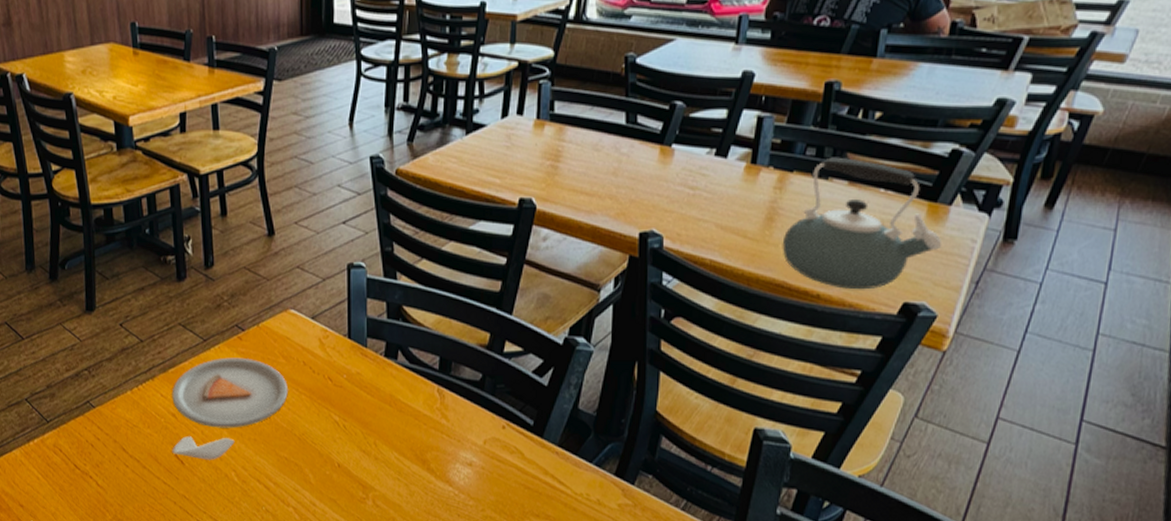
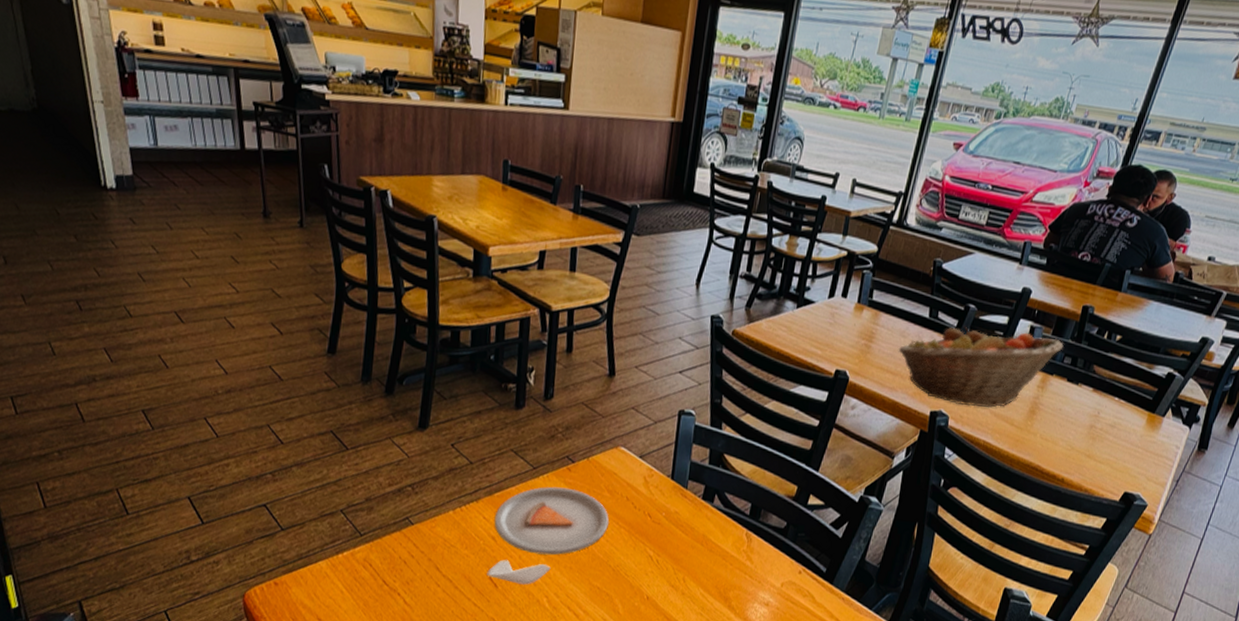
fruit basket: none [592,125,804,222] -> present [898,326,1064,408]
kettle: present [782,157,943,290] -> none [1039,367,1156,479]

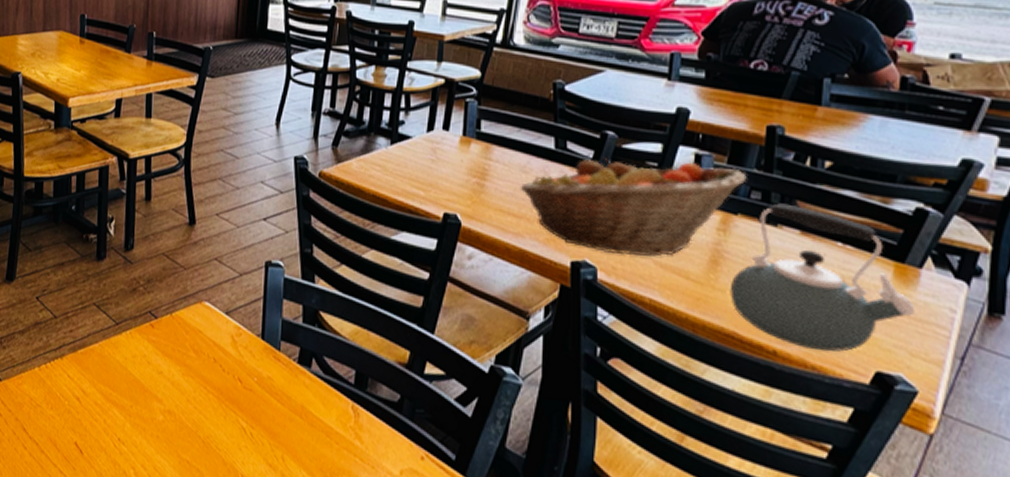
dinner plate: present [487,486,609,585] -> none [72,344,196,454]
kettle: none [1039,367,1156,479] -> present [730,203,916,352]

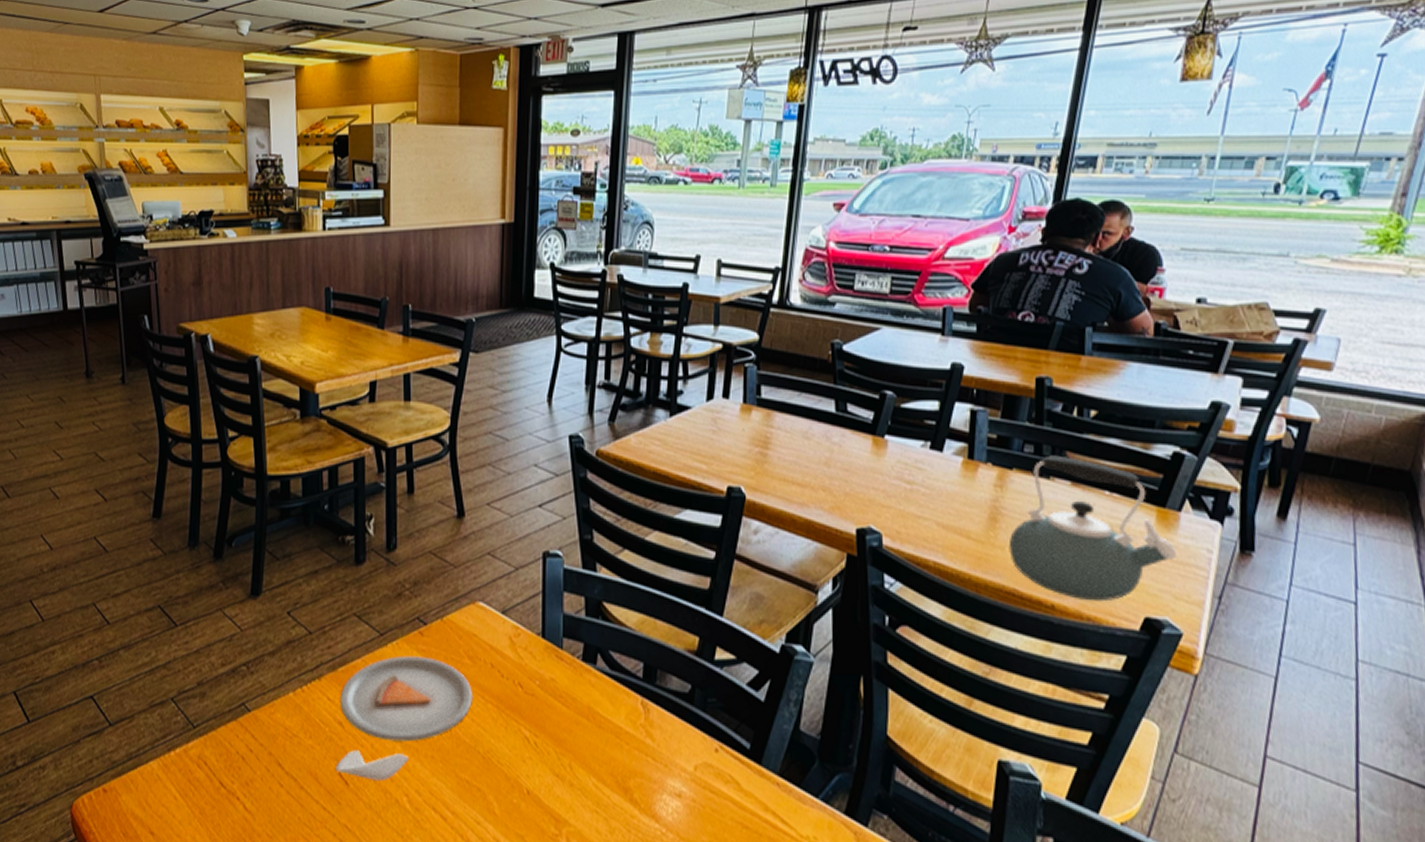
dinner plate: none [72,344,196,454] -> present [335,656,472,781]
fruit basket: present [520,157,747,257] -> none [802,418,1020,519]

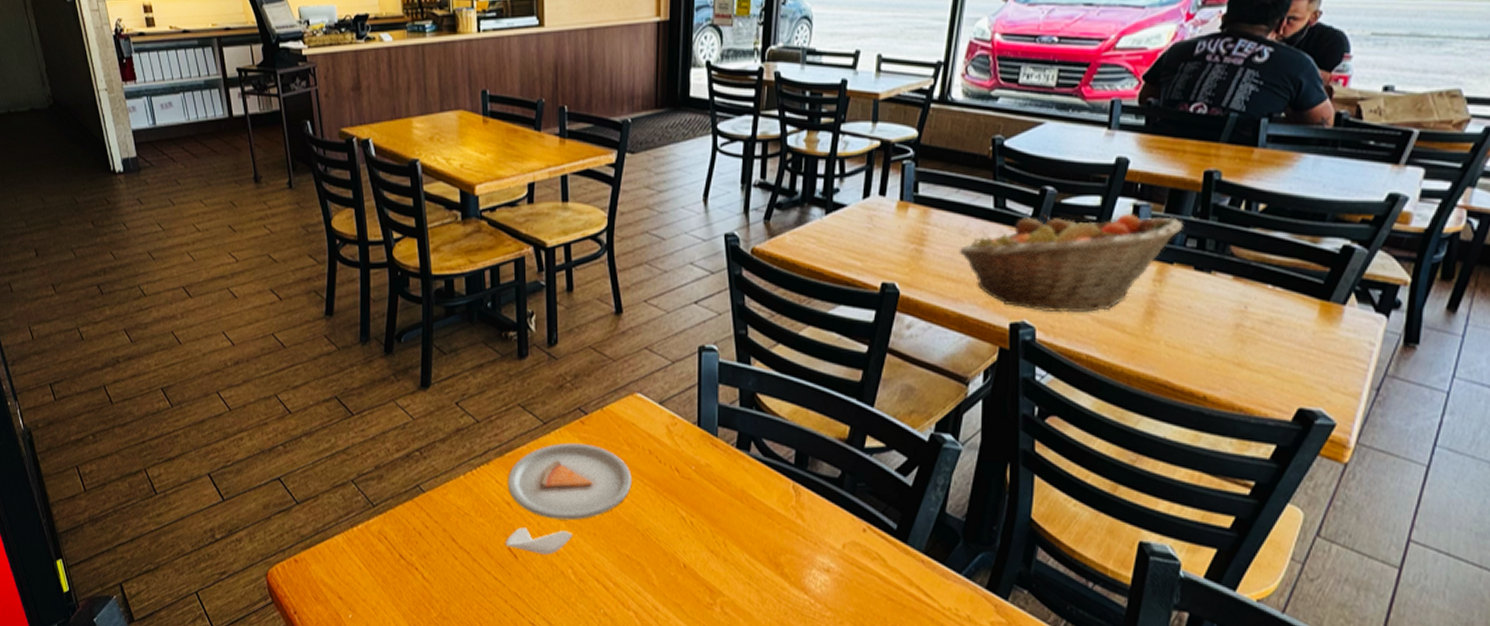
fruit basket: none [802,418,1020,519] -> present [958,213,1183,313]
kettle: present [1008,455,1178,602] -> none [1164,250,1338,393]

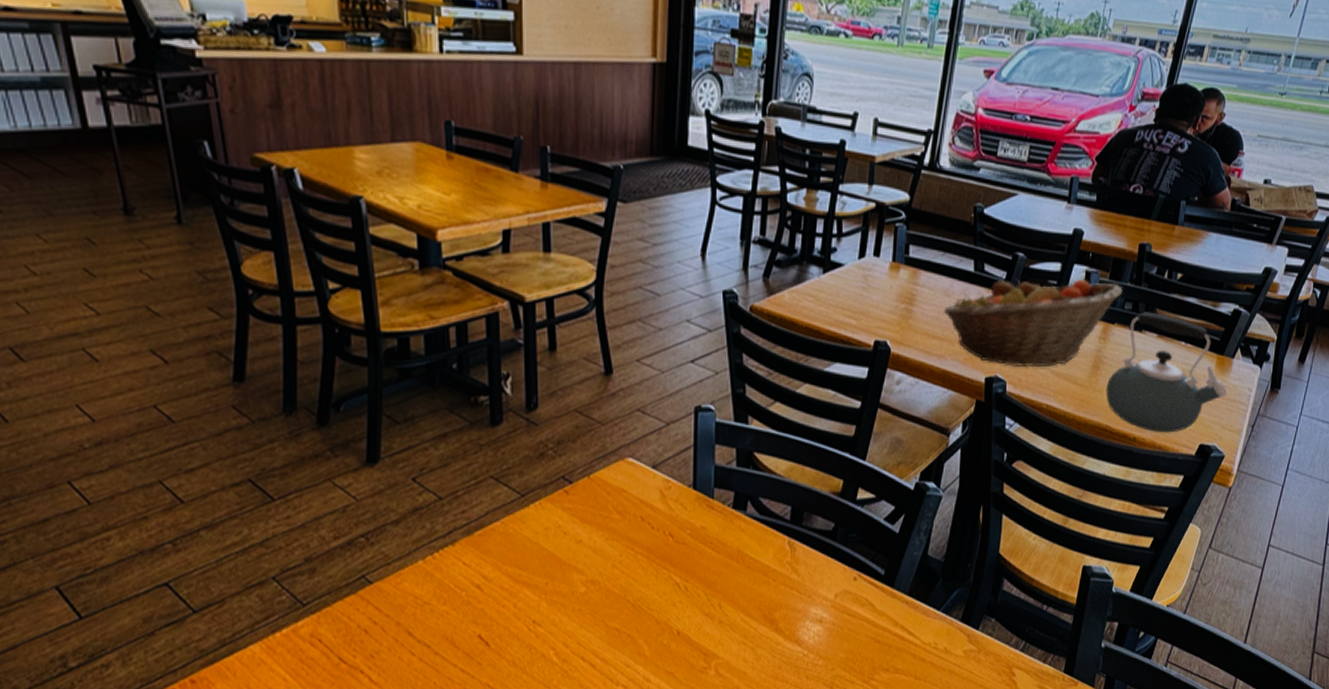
dinner plate: present [505,443,632,555] -> none [474,514,622,639]
kettle: none [1164,250,1338,393] -> present [1105,312,1228,433]

